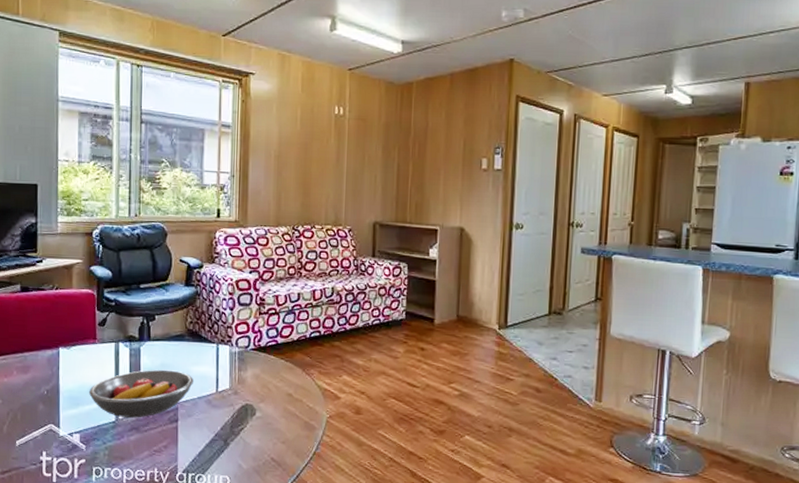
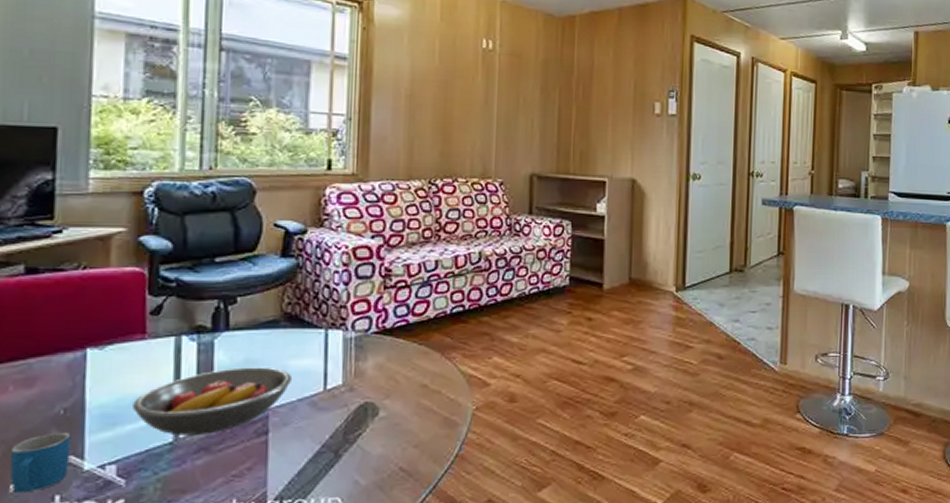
mug: none [15,406,52,448] -> present [9,432,71,493]

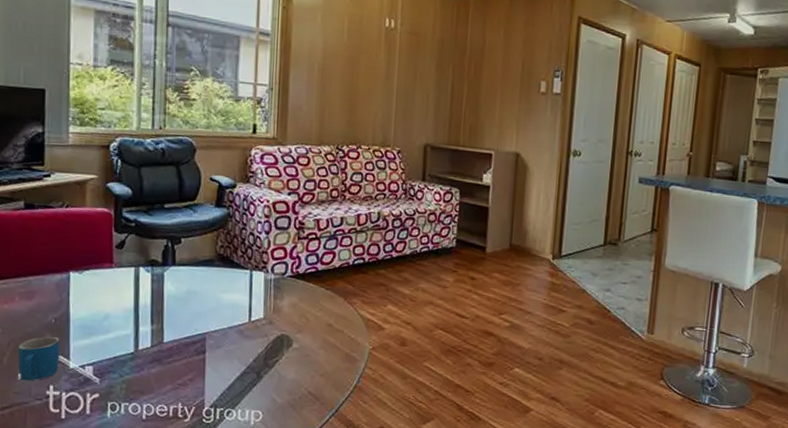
fruit bowl: present [133,367,293,436] -> none [104,296,225,349]

